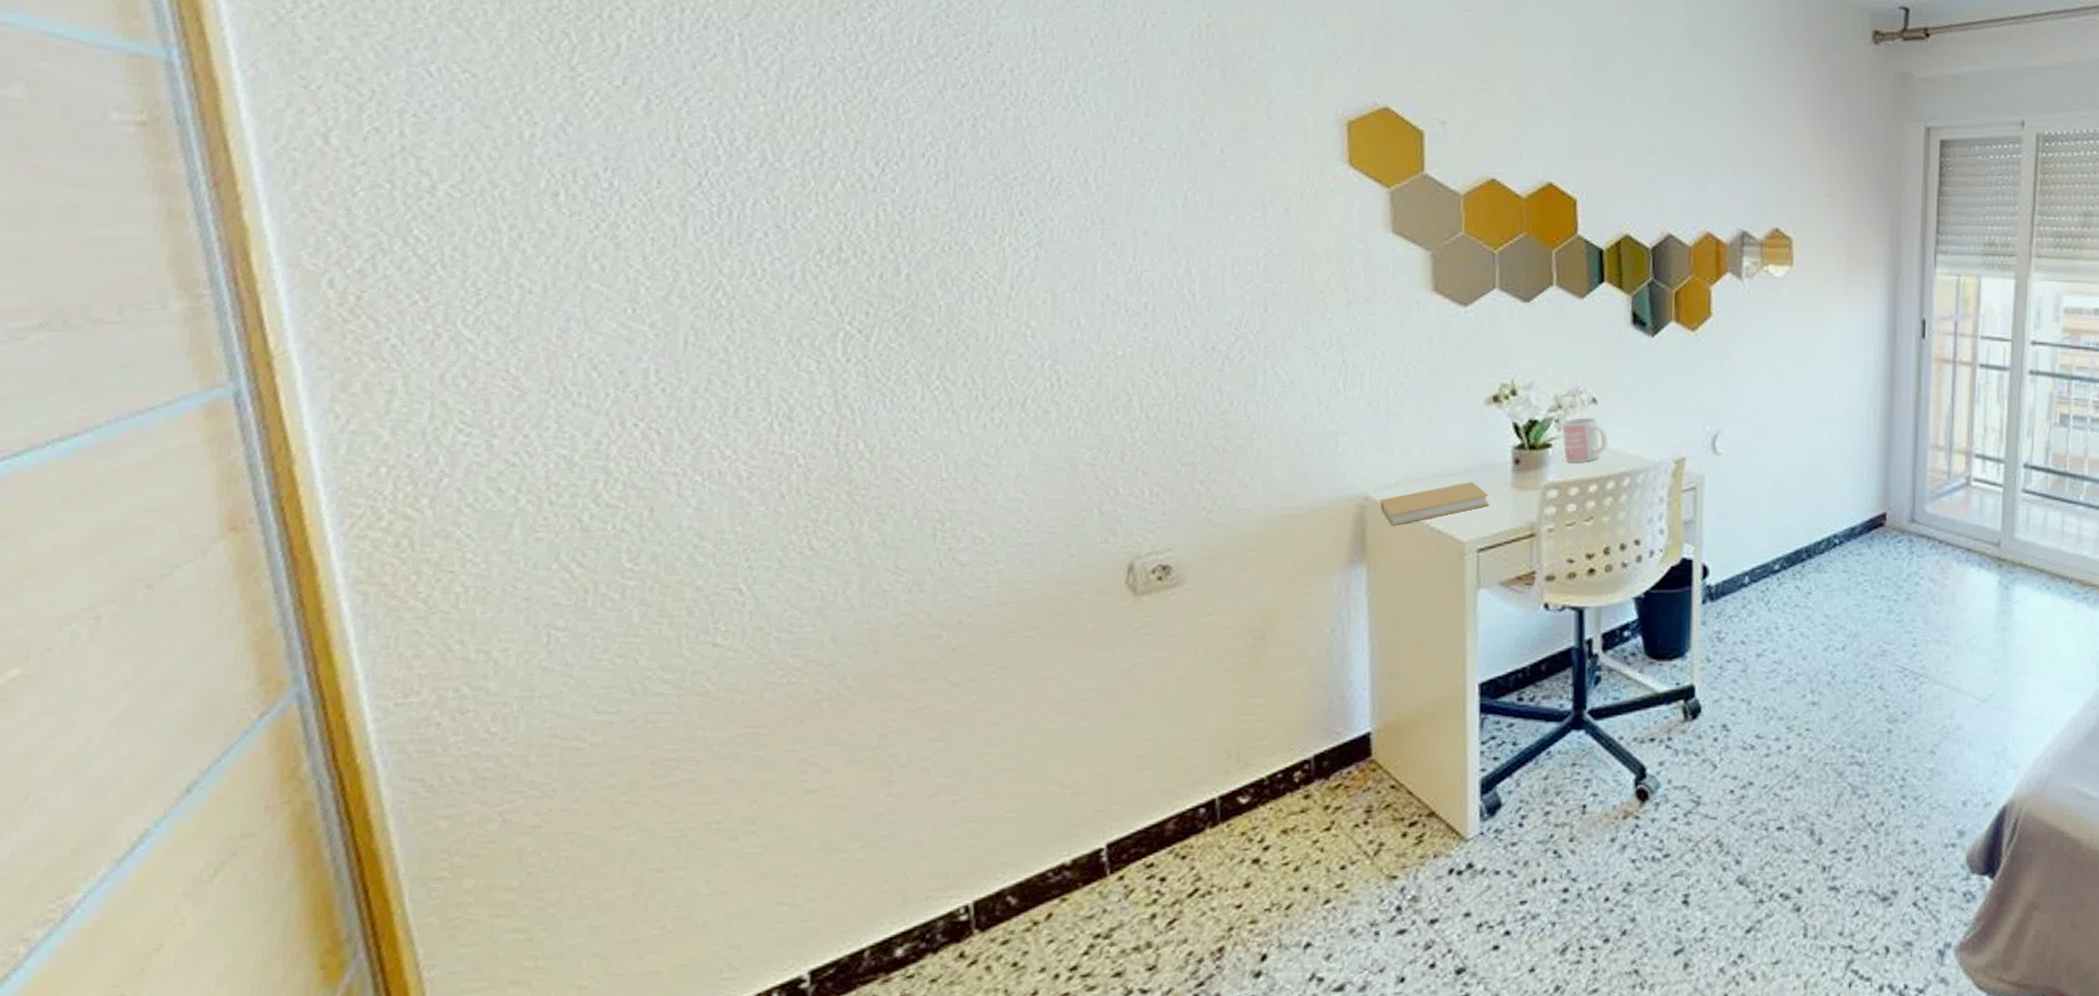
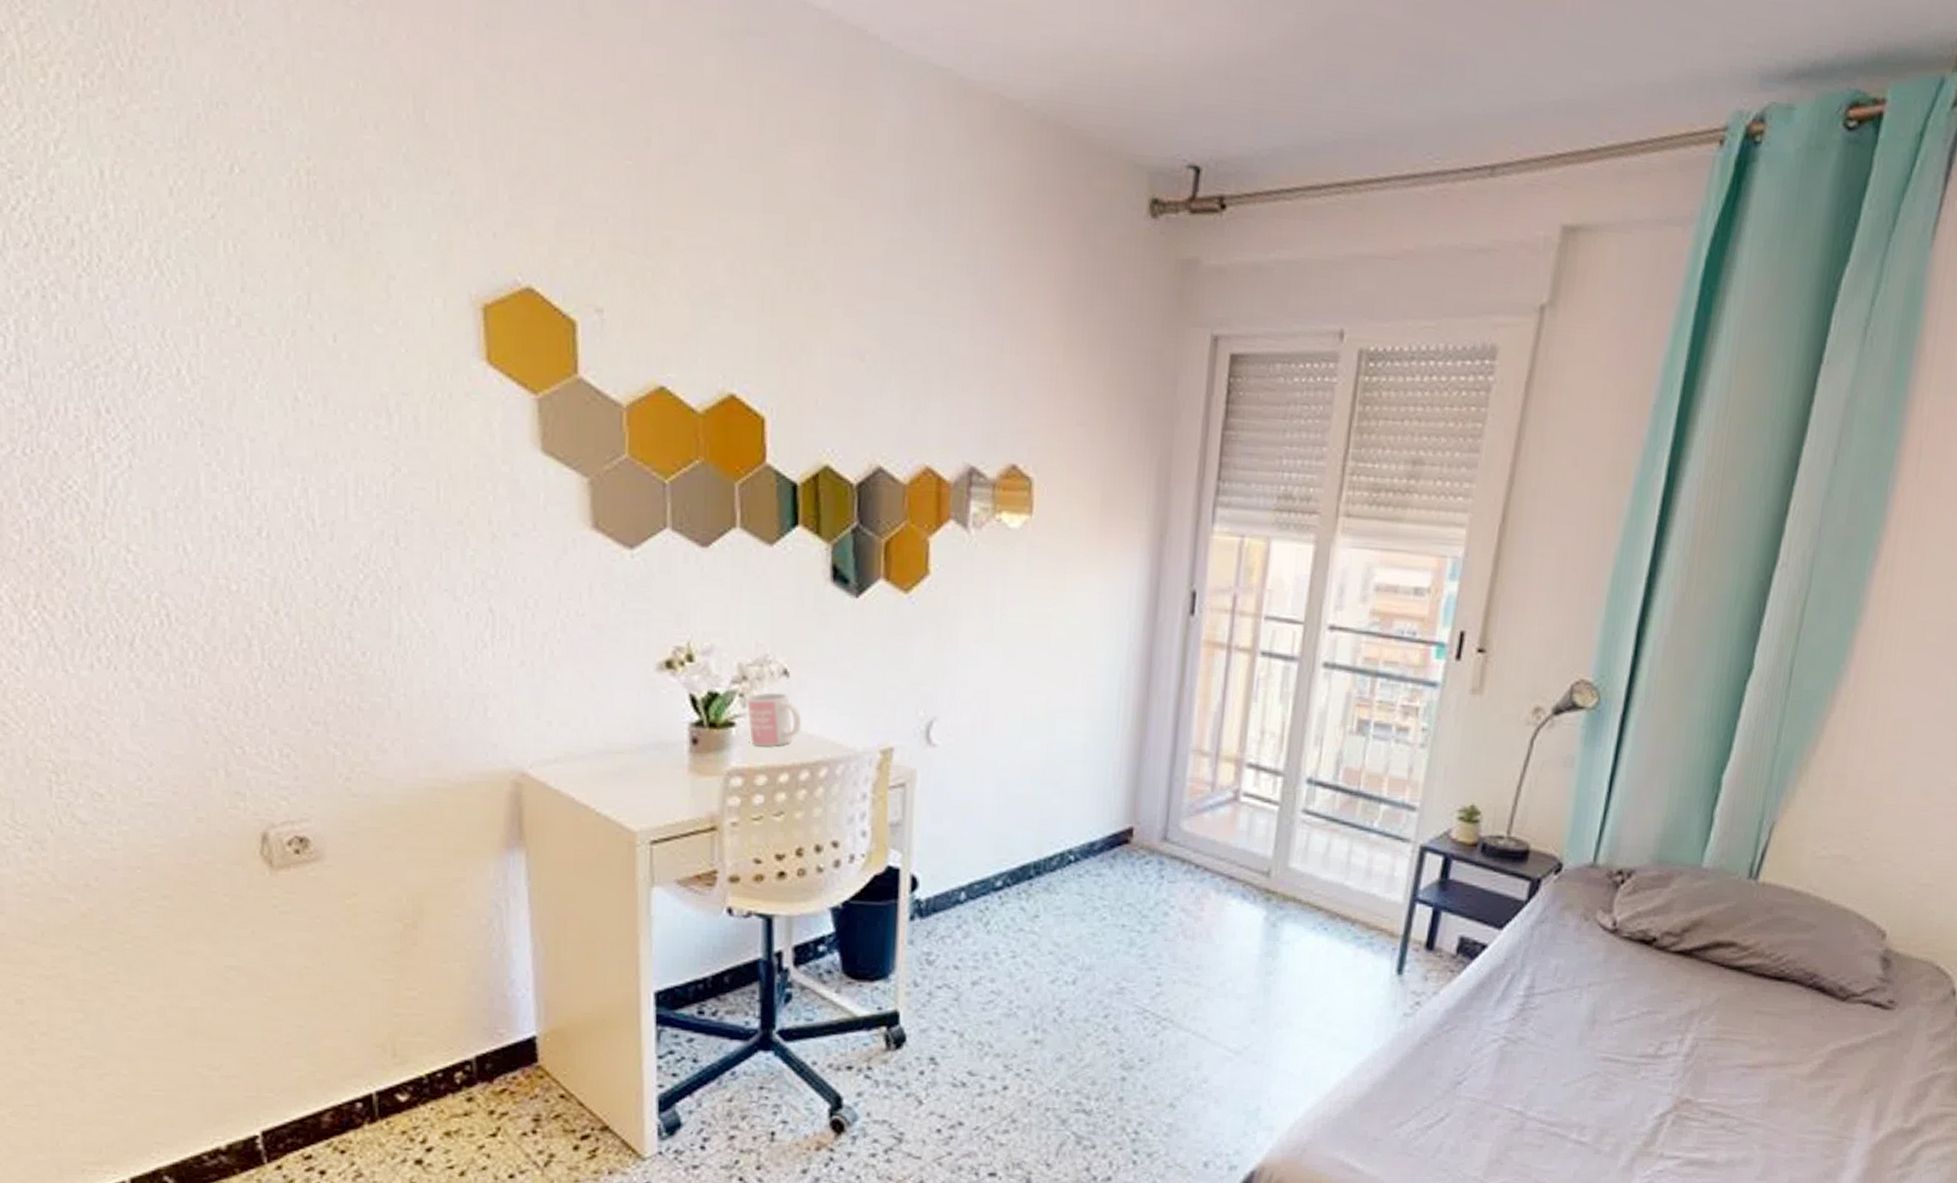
book: present [1380,481,1489,526] -> none [538,761,663,808]

